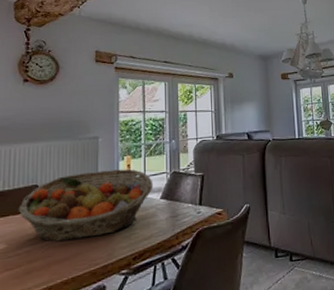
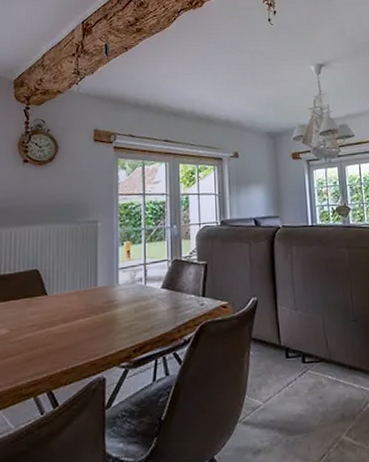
fruit basket: present [18,168,153,242] -> none [19,255,154,330]

